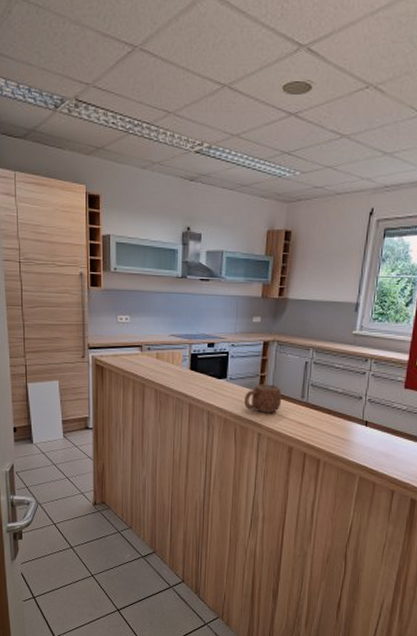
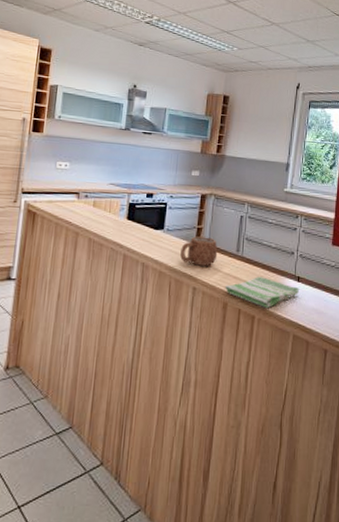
dish towel: none [290,422,368,453] -> present [225,276,300,309]

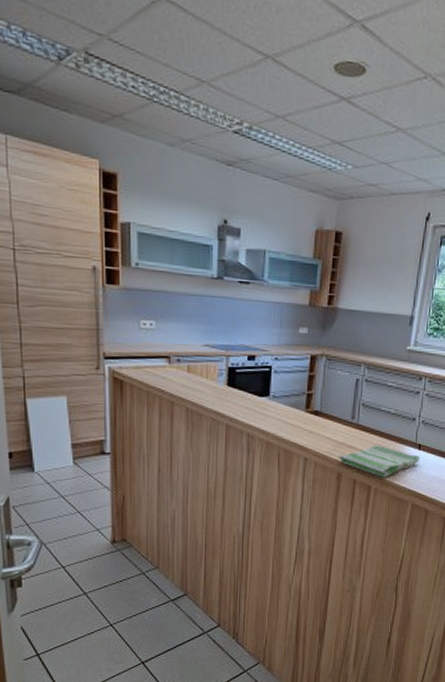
mug: present [180,236,218,266] -> none [289,403,331,435]

